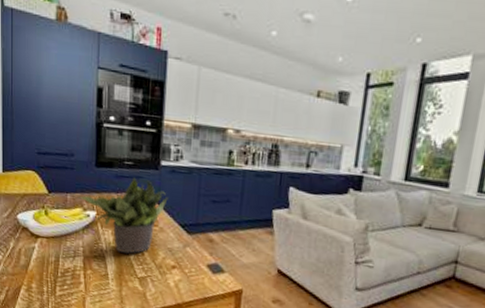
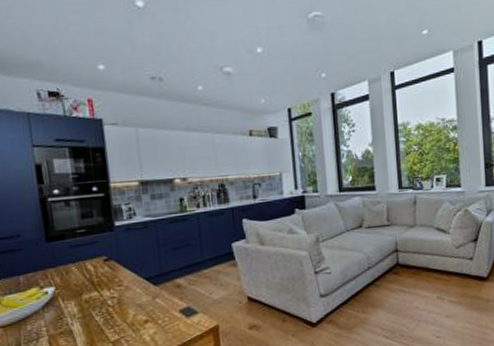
potted plant: present [78,177,168,254] -> none [32,243,128,322]

